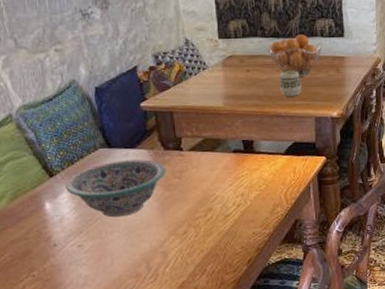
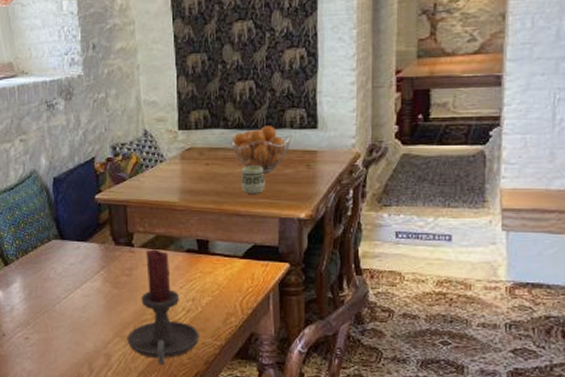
decorative bowl: present [65,159,165,218] -> none [18,253,115,312]
candle holder: none [182,152,250,256] -> present [127,249,200,364]

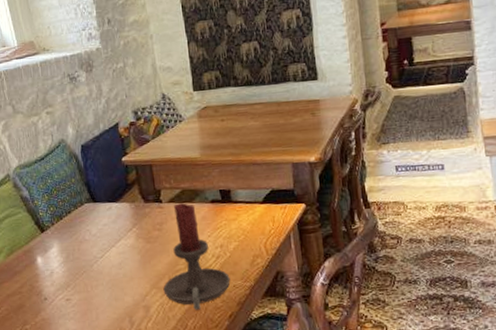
fruit basket: present [230,125,292,172] -> none [241,80,296,123]
cup: present [241,165,266,194] -> none [254,117,277,144]

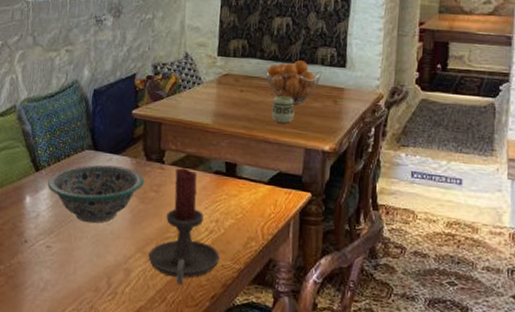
decorative bowl: none [55,213,146,271] -> present [47,164,144,224]
fruit basket: none [241,80,296,123] -> present [265,60,322,104]
cup: none [254,117,277,144] -> present [272,96,295,123]

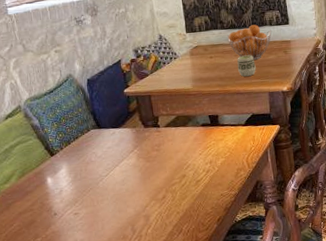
decorative bowl: present [47,164,144,224] -> none [64,137,146,188]
candle holder: present [148,168,220,284] -> none [161,127,218,217]

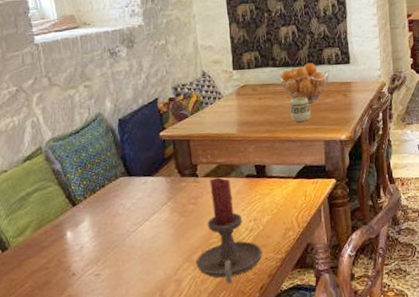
candle holder: none [161,127,218,217] -> present [196,177,263,283]

